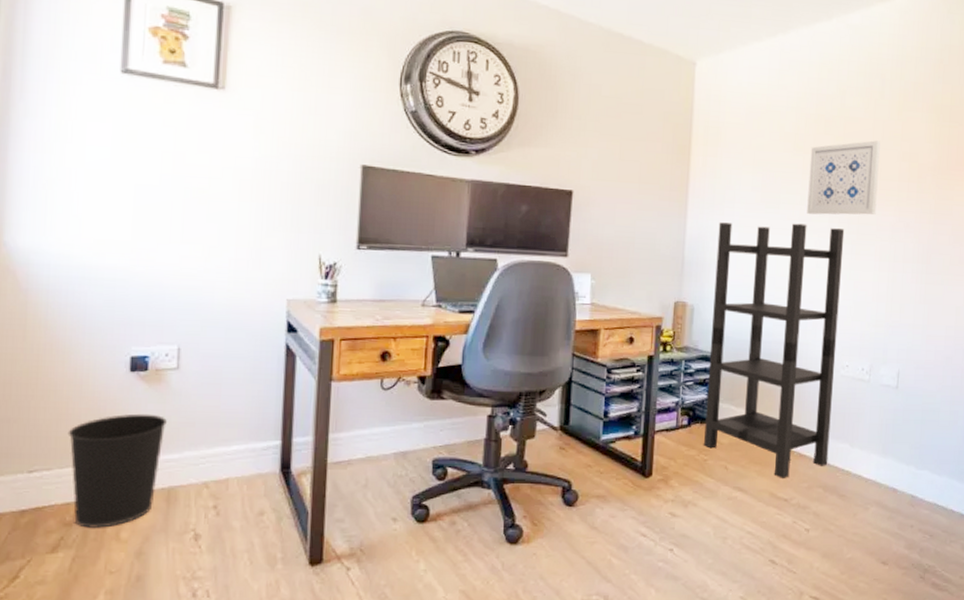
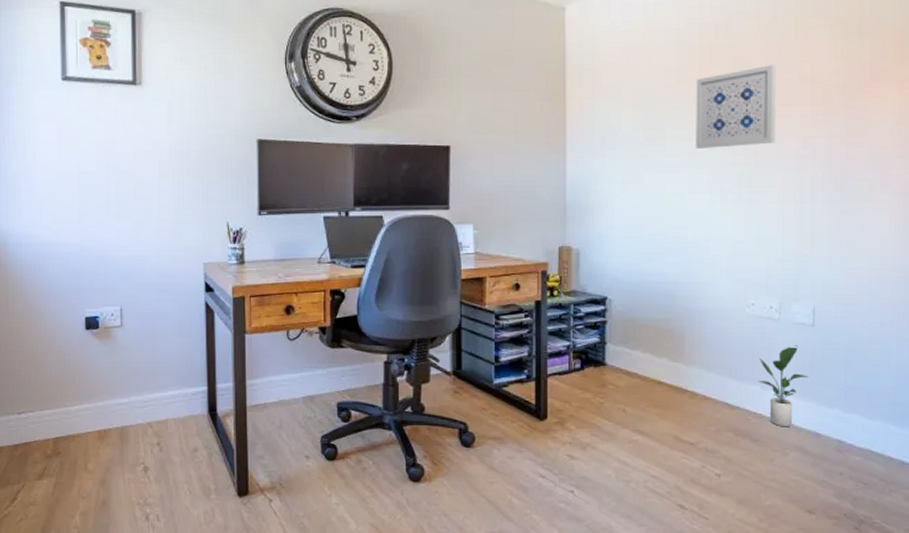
wastebasket: present [67,413,167,529] -> none [43,365,116,461]
shelving unit: present [704,222,845,480] -> none [599,159,740,423]
potted plant: none [847,406,891,483] -> present [758,345,809,427]

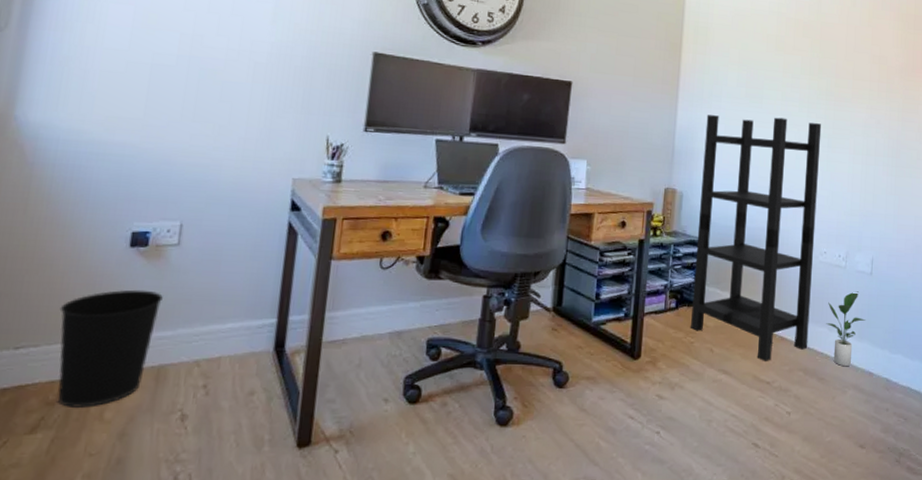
wastebasket: none [43,365,116,461] -> present [58,289,163,409]
shelving unit: none [599,159,740,423] -> present [691,115,822,362]
wall art: present [696,65,776,149] -> none [787,44,853,111]

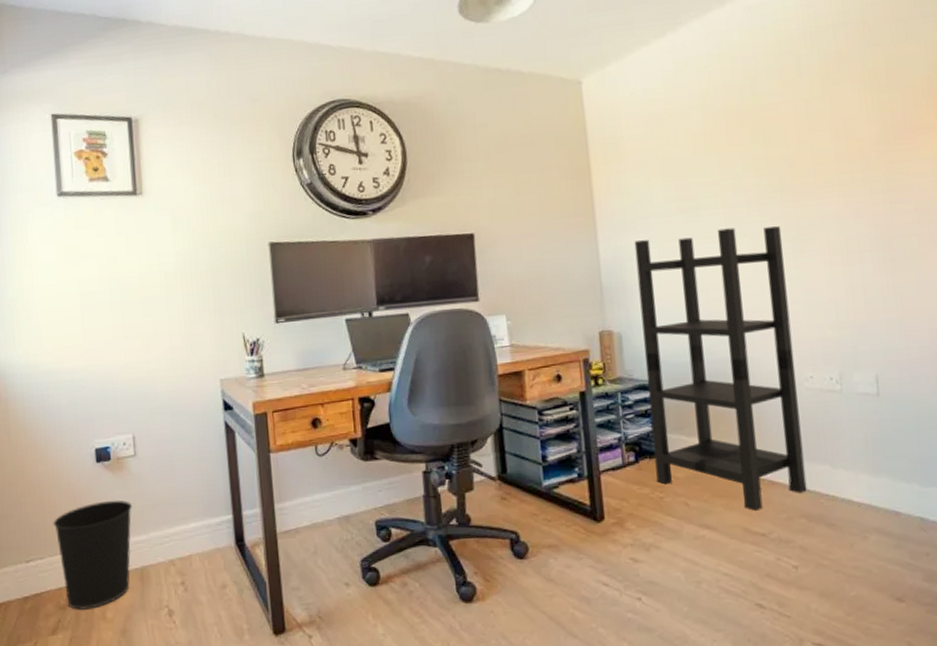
potted plant: present [826,291,866,367] -> none [825,417,880,508]

